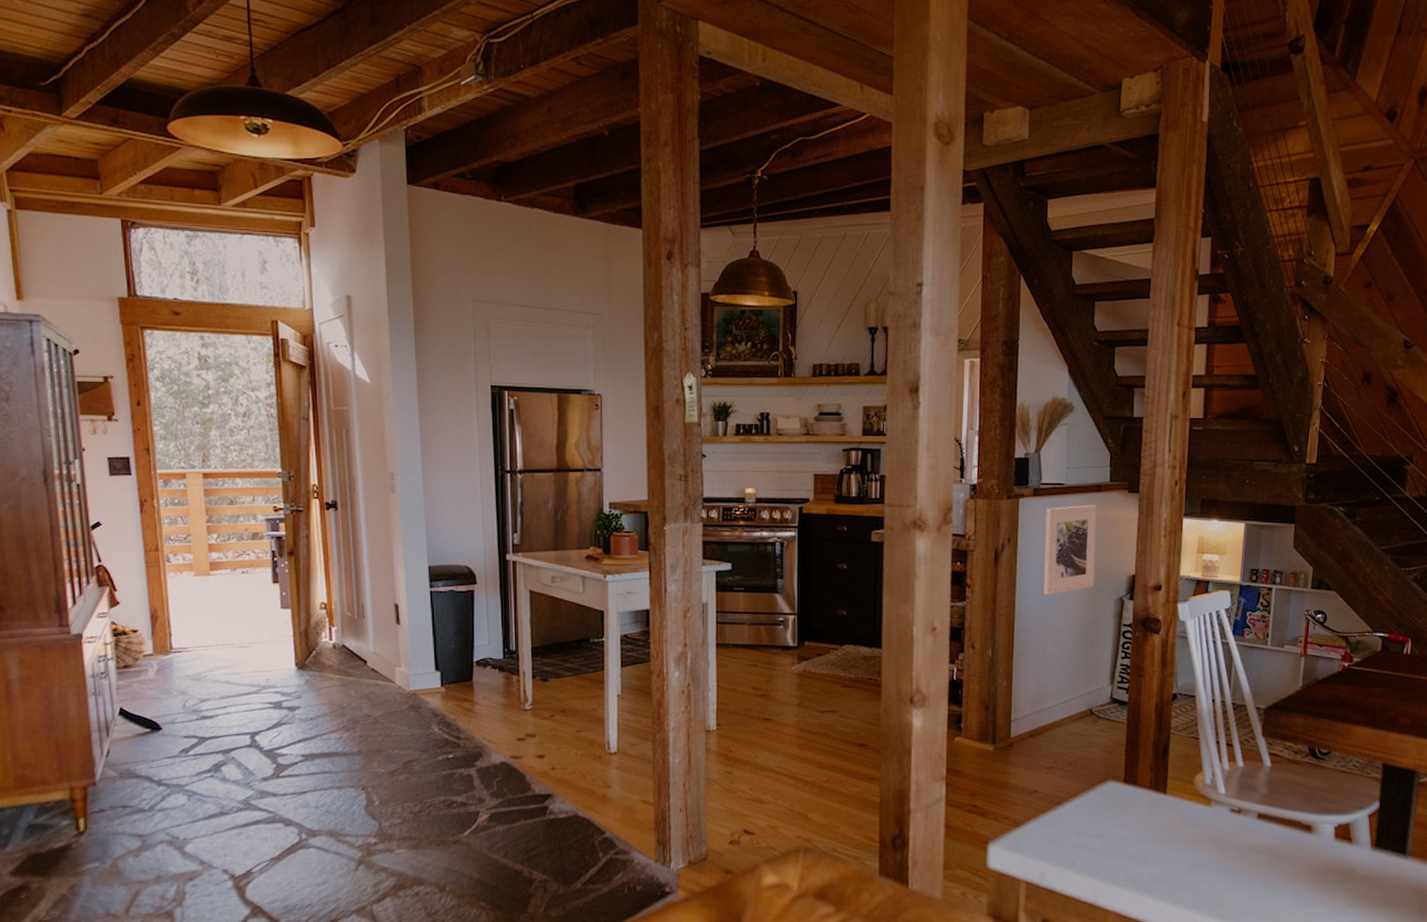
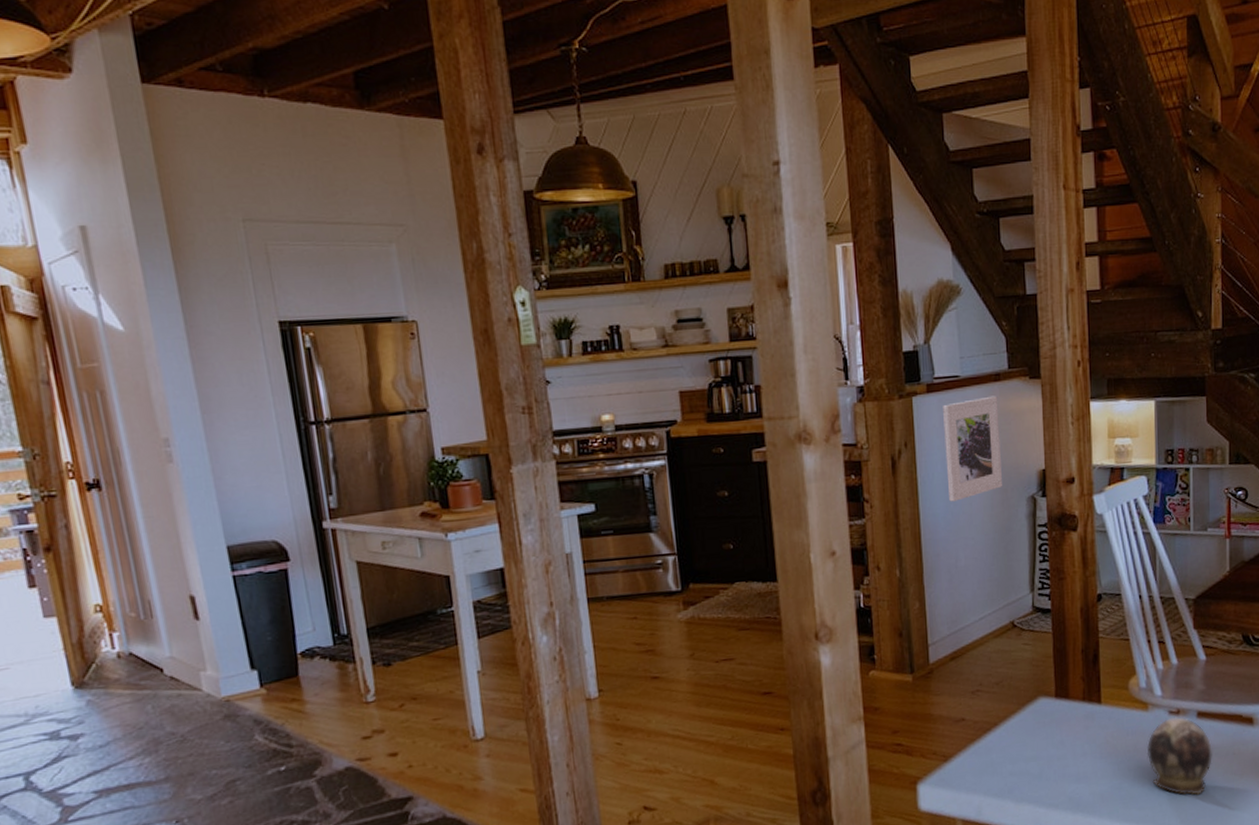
decorative egg: none [1205,816,1269,890] -> present [1146,717,1212,796]

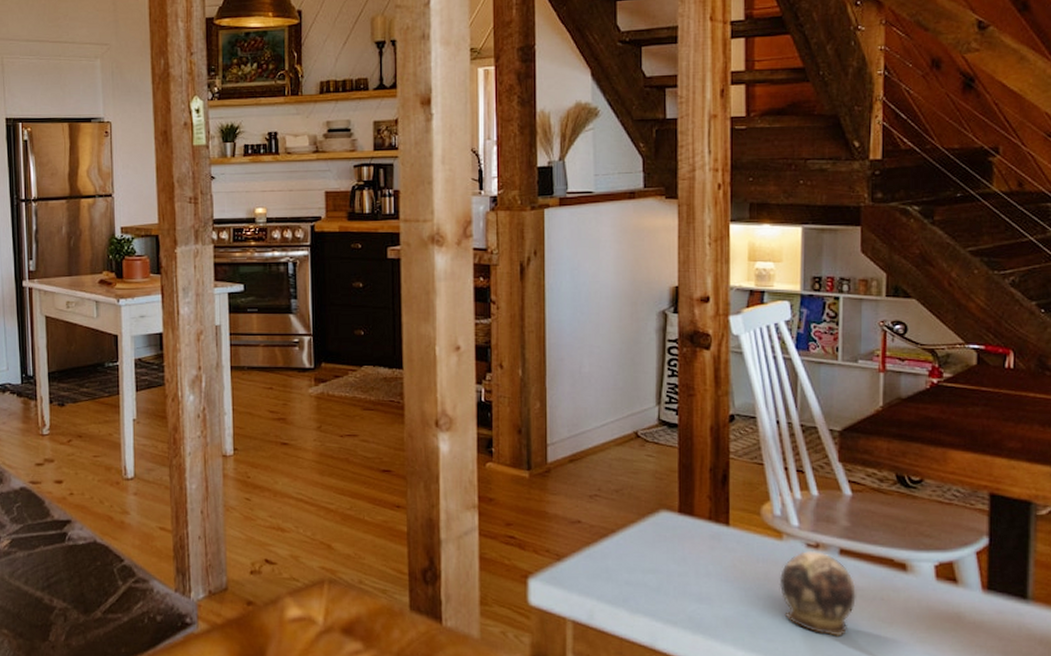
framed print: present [943,395,1002,502] -> none [575,212,632,310]

